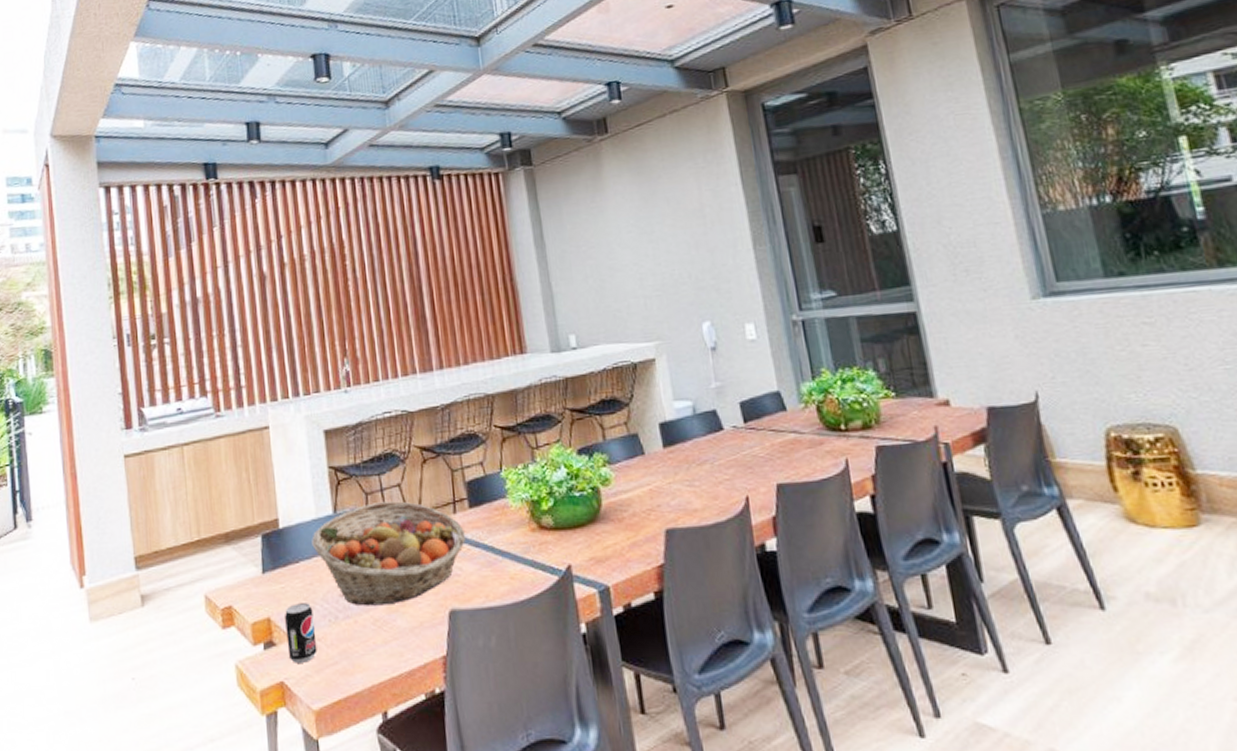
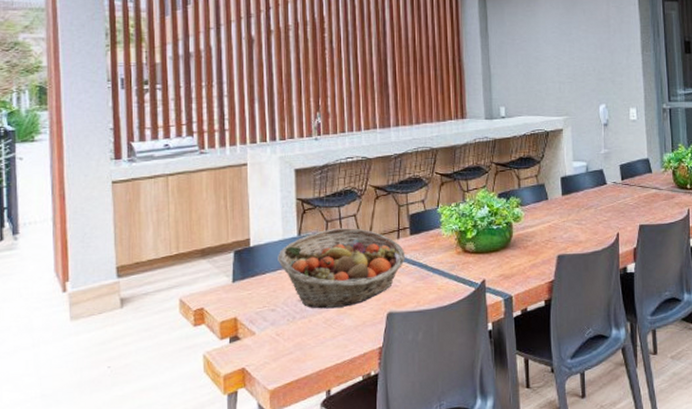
beverage can: present [285,603,318,663] -> none [250,306,276,353]

